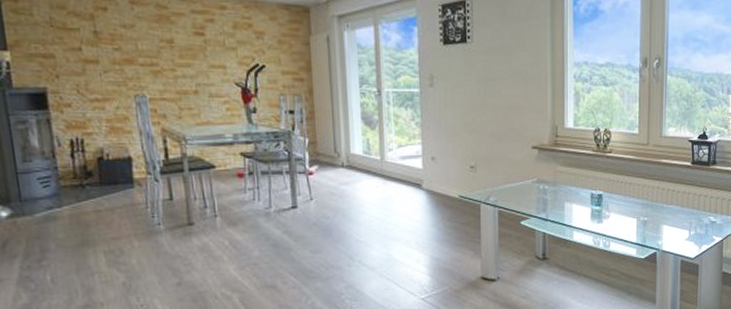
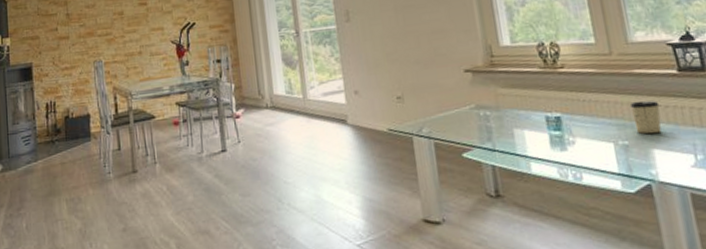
cup: none [653,185,674,213] -> present [629,100,662,134]

